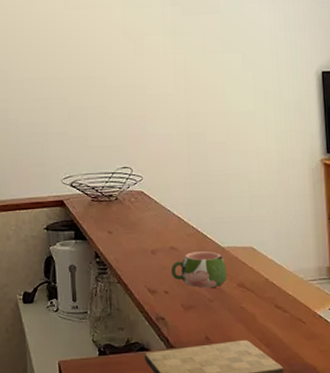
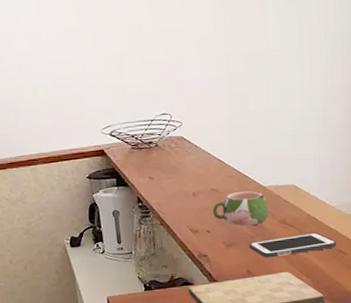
cell phone: none [207,298,296,324] -> present [249,232,337,258]

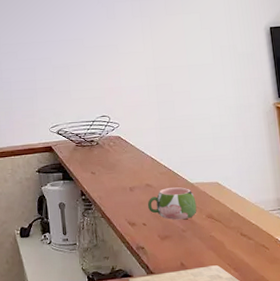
cell phone: present [249,232,337,258] -> none [181,227,259,251]

